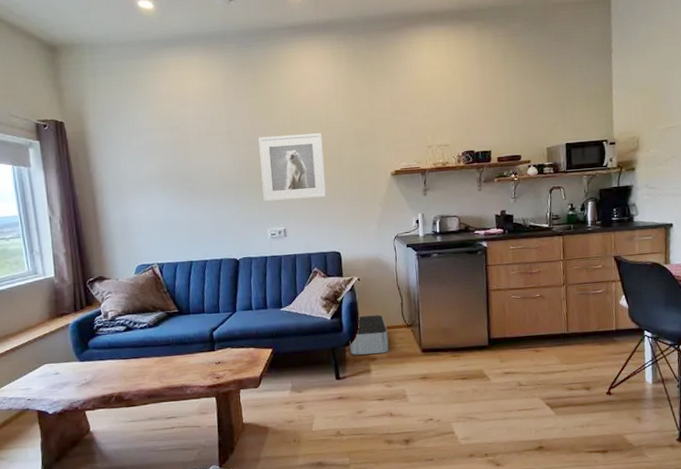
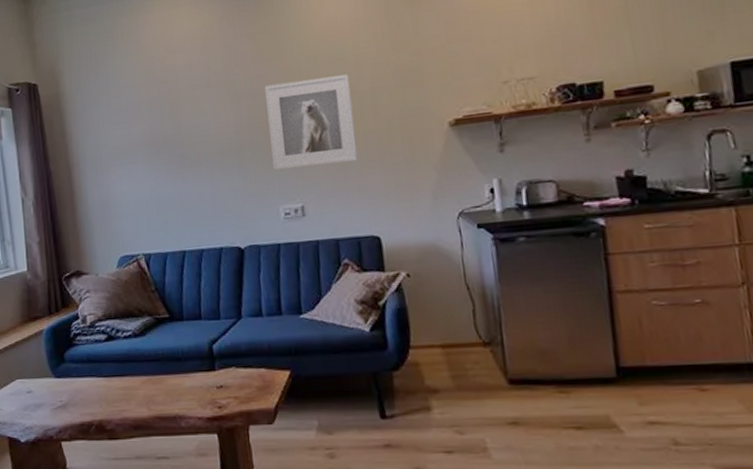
storage bin: present [349,315,389,355] -> none [398,326,458,384]

